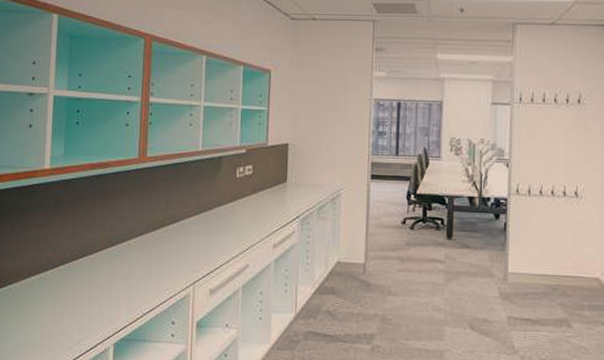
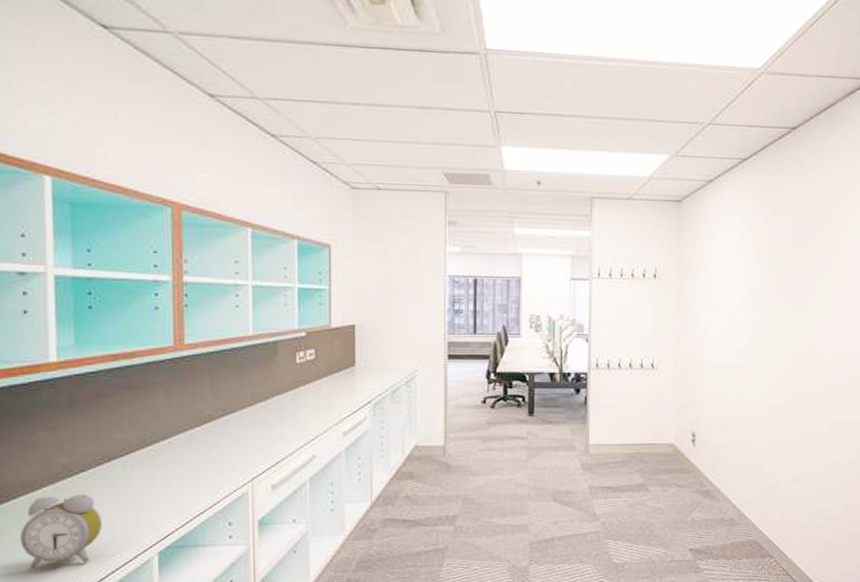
alarm clock: none [11,284,73,347] -> present [20,493,103,568]

